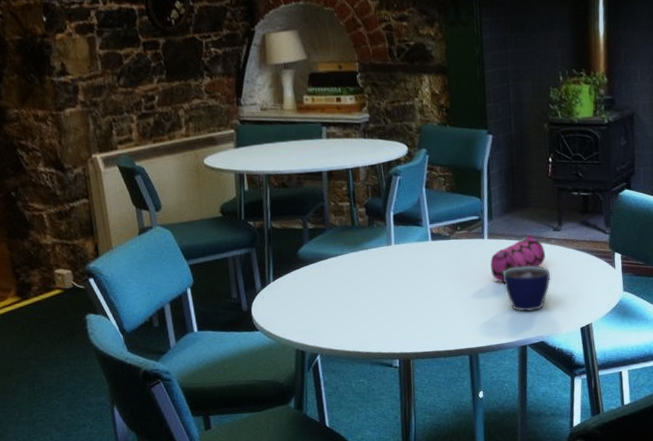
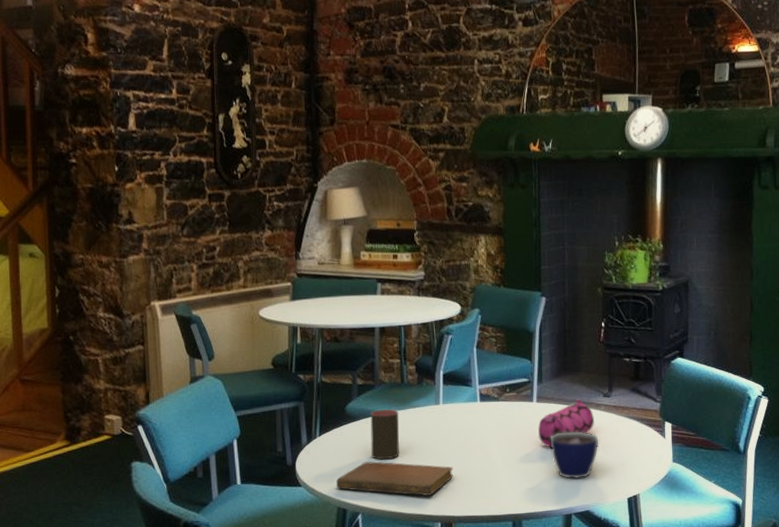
notebook: none [293,303,409,335] -> present [337,461,453,496]
cup: none [323,252,355,302] -> present [370,409,400,460]

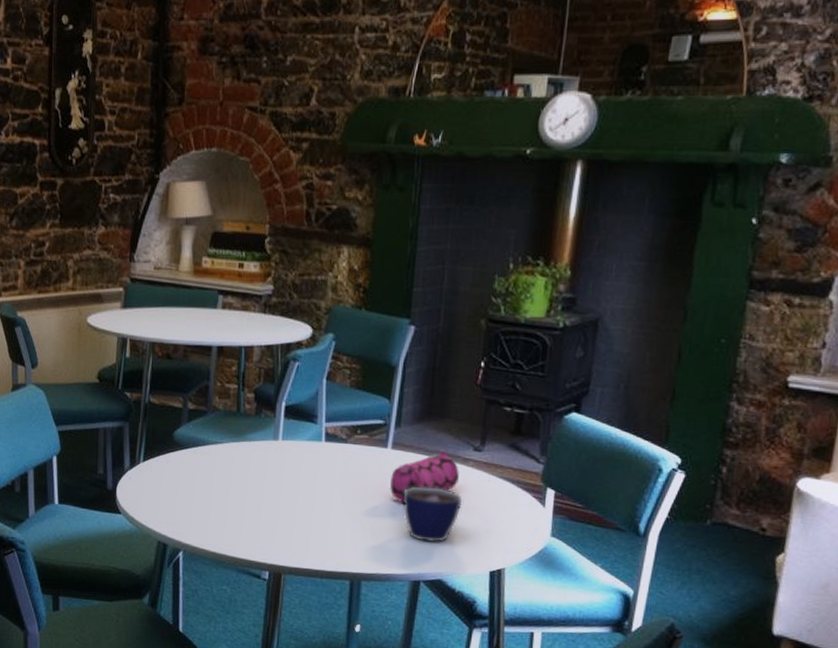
notebook: present [337,461,453,496] -> none [158,495,288,541]
cup: present [370,409,400,460] -> none [198,440,232,496]

